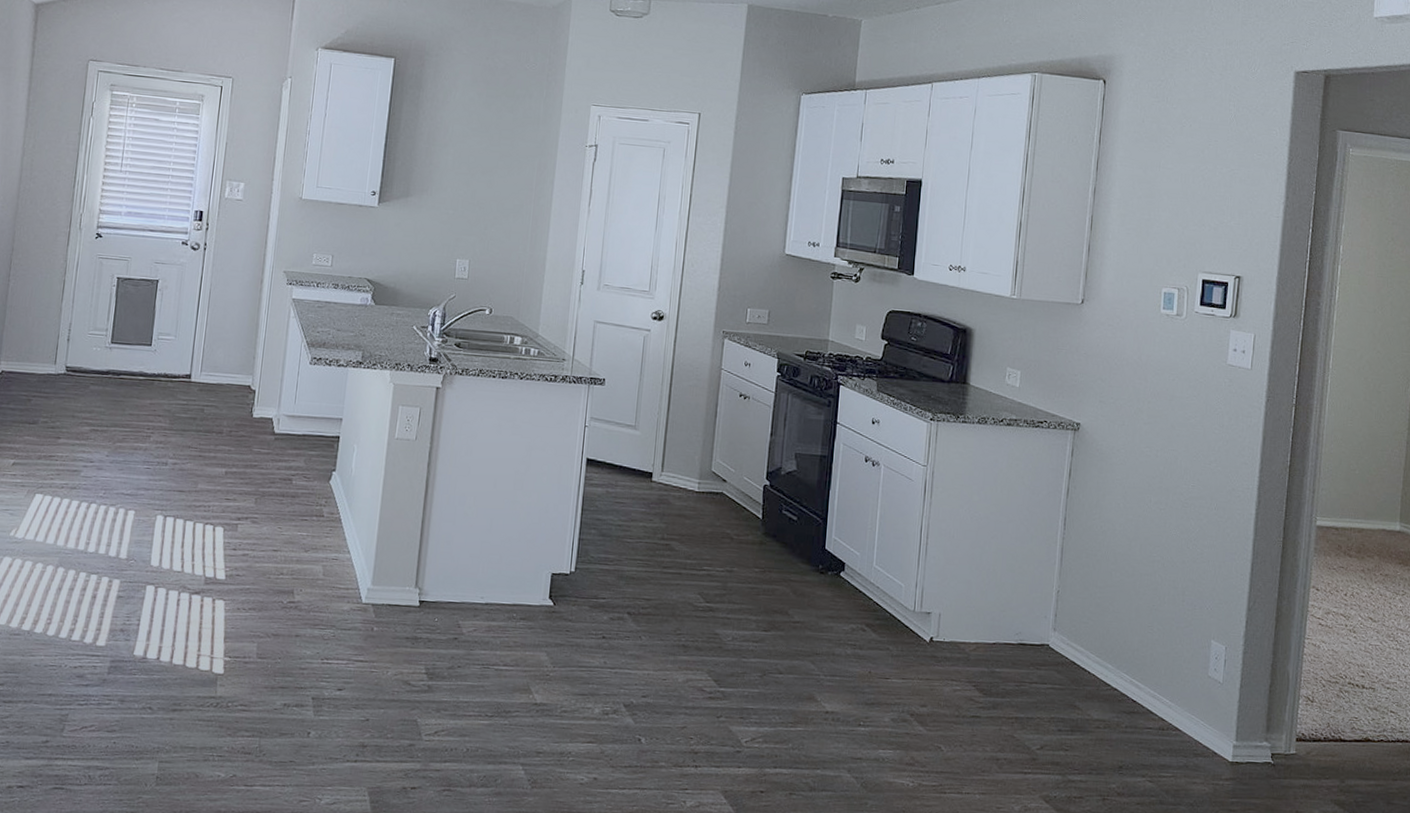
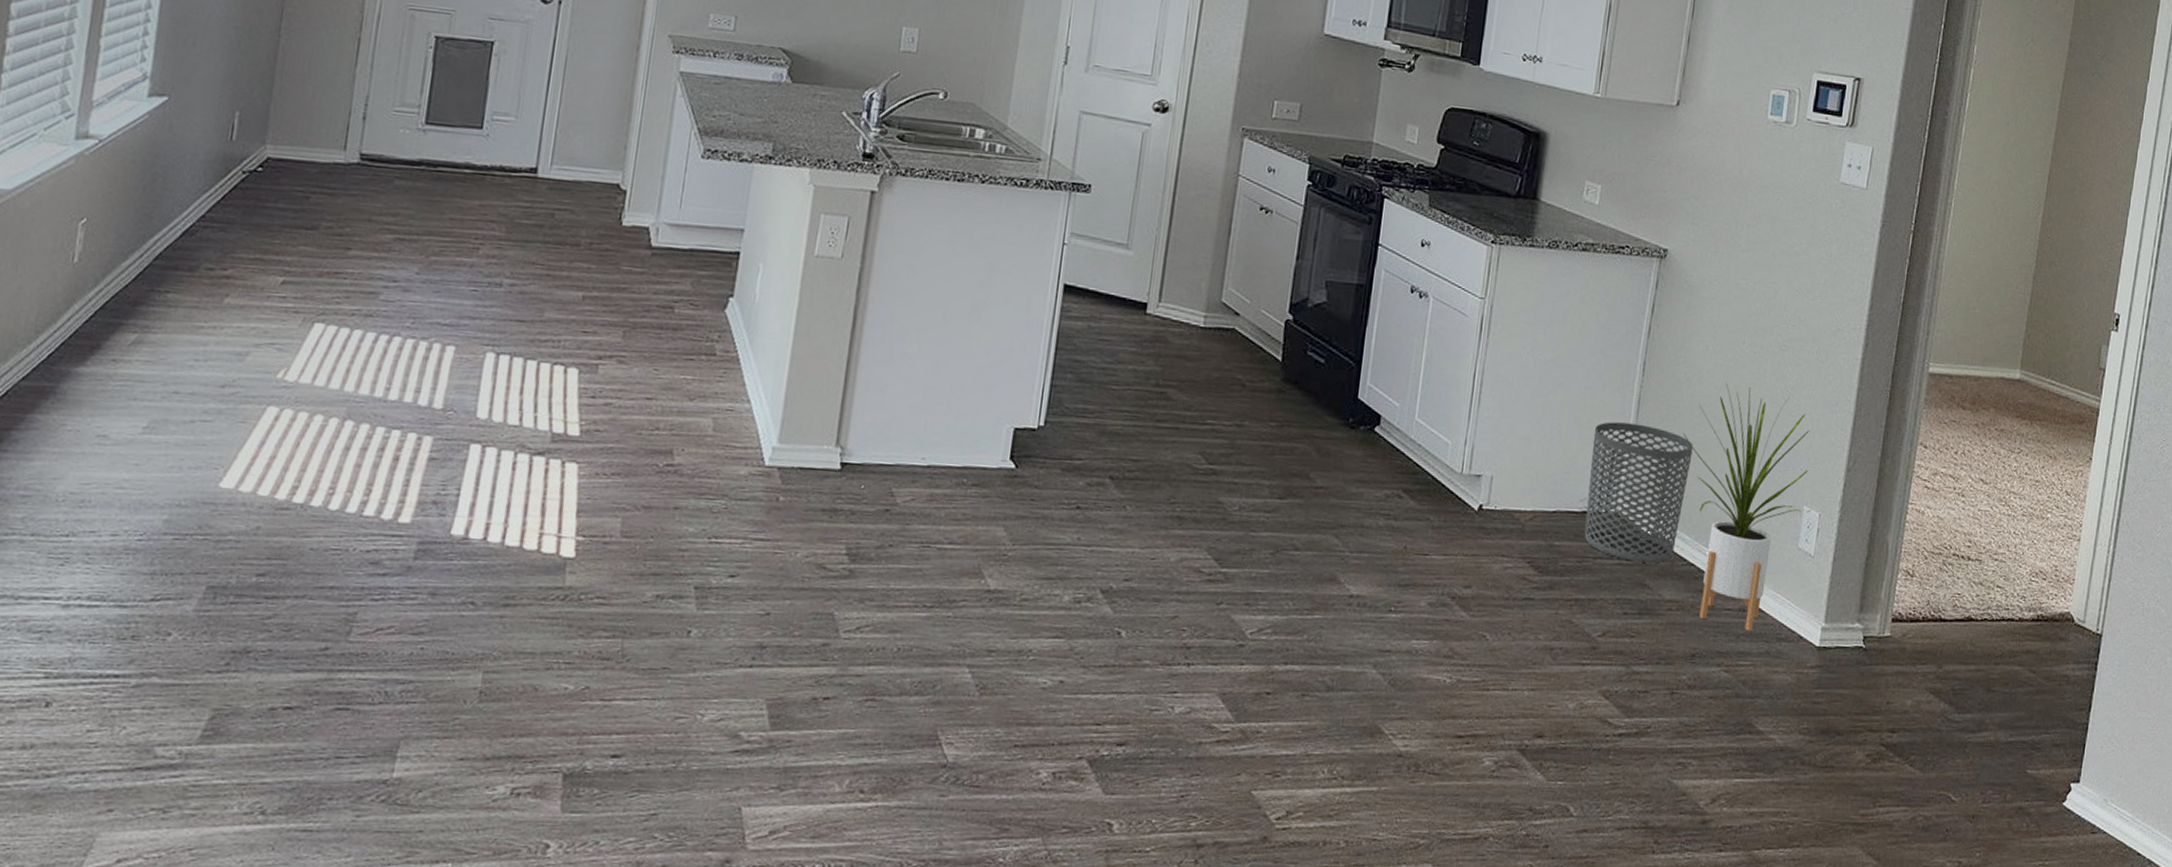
waste bin: none [1020,568,1111,688] -> present [1584,421,1693,563]
house plant: none [1101,534,1218,748] -> present [1682,382,1812,632]

